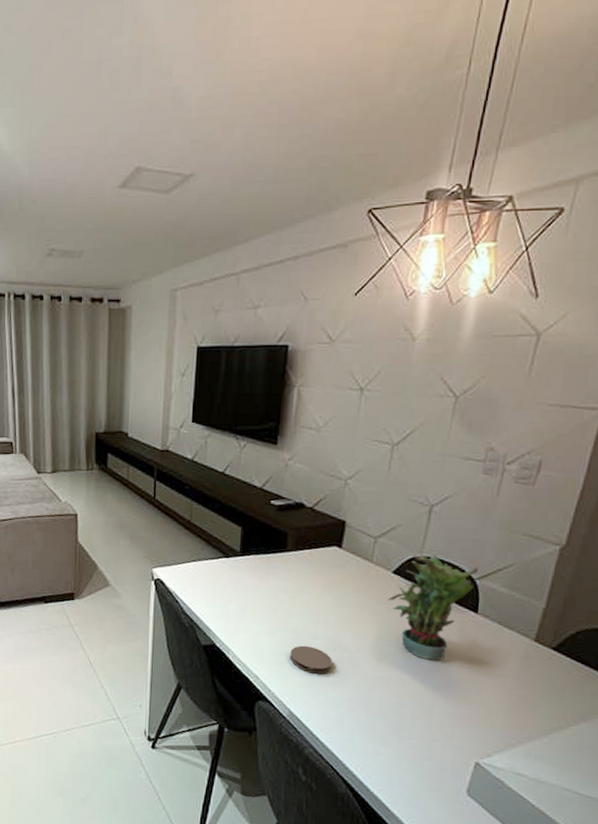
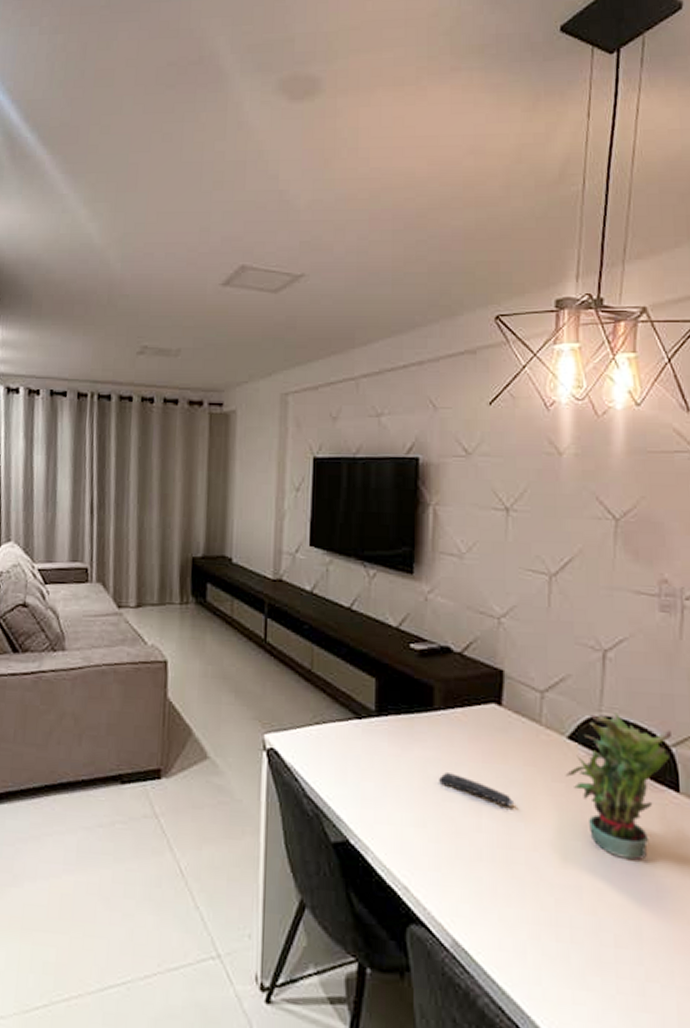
remote control: none [287,597,344,622] -> present [439,773,513,807]
coaster: present [290,645,333,674] -> none [448,840,504,883]

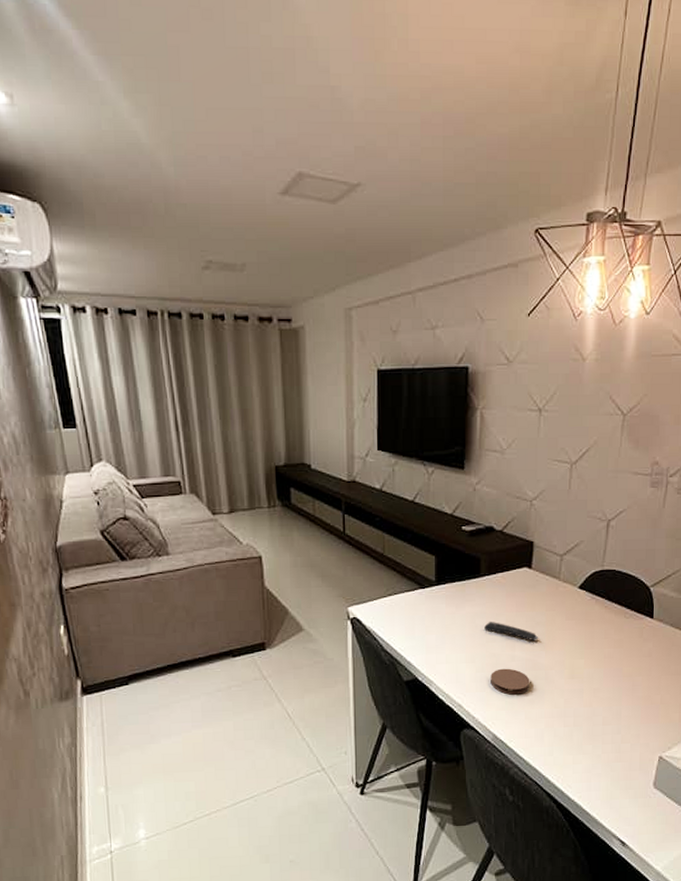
coaster: none [448,840,504,883] -> present [491,668,530,695]
potted plant: present [565,712,671,861] -> none [575,566,651,668]

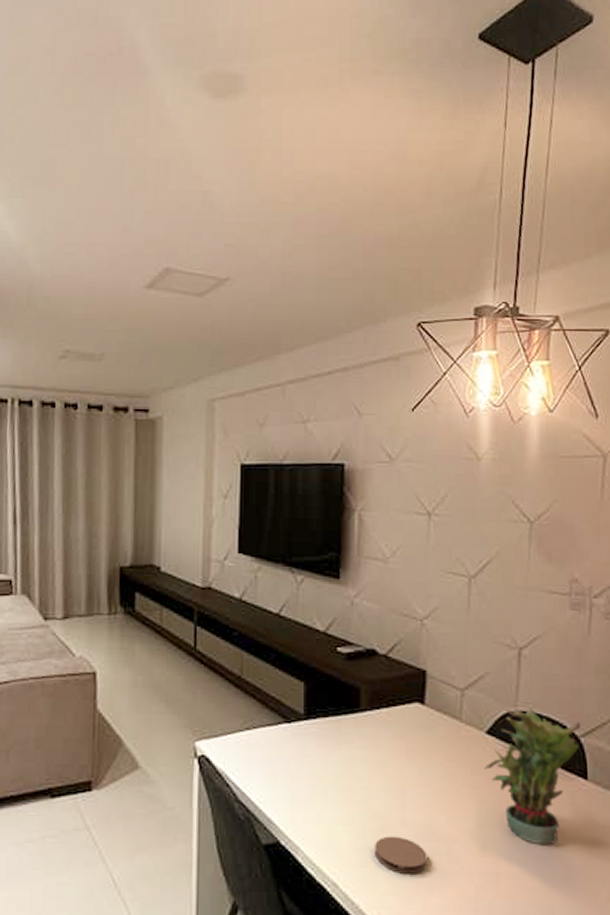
remote control: present [484,622,538,642] -> none [366,771,436,802]
potted plant: none [575,566,651,668] -> present [483,707,580,846]

